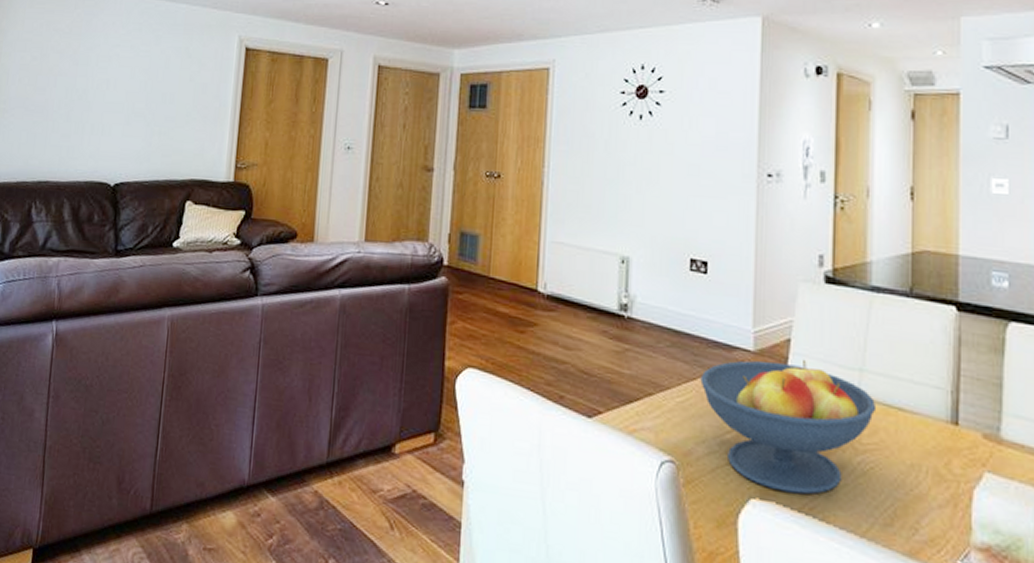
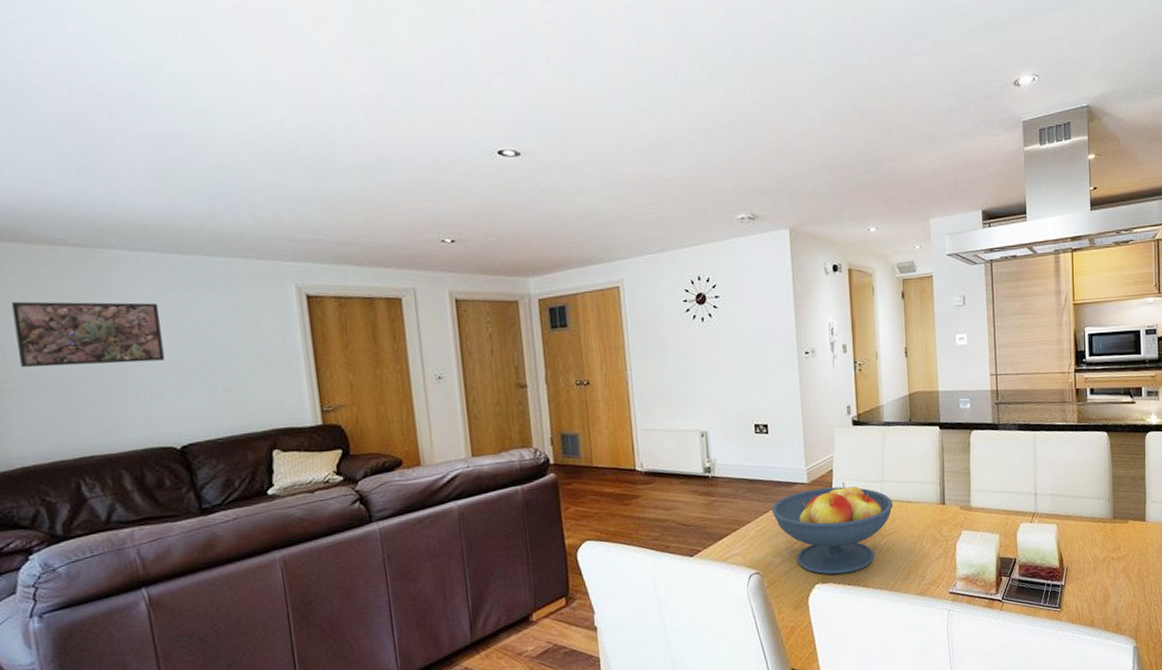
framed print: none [16,30,127,98] -> present [11,301,165,368]

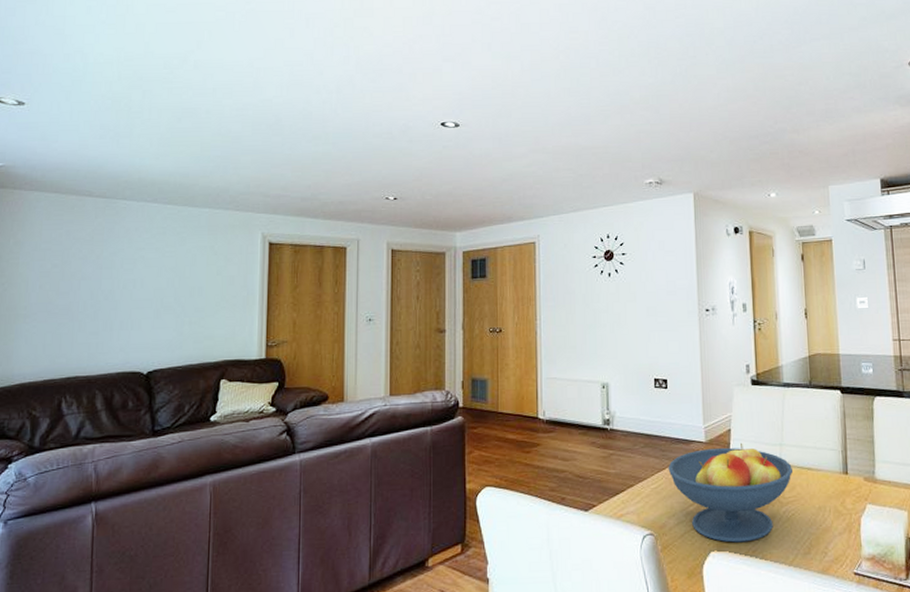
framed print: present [11,301,165,368] -> none [37,241,152,297]

